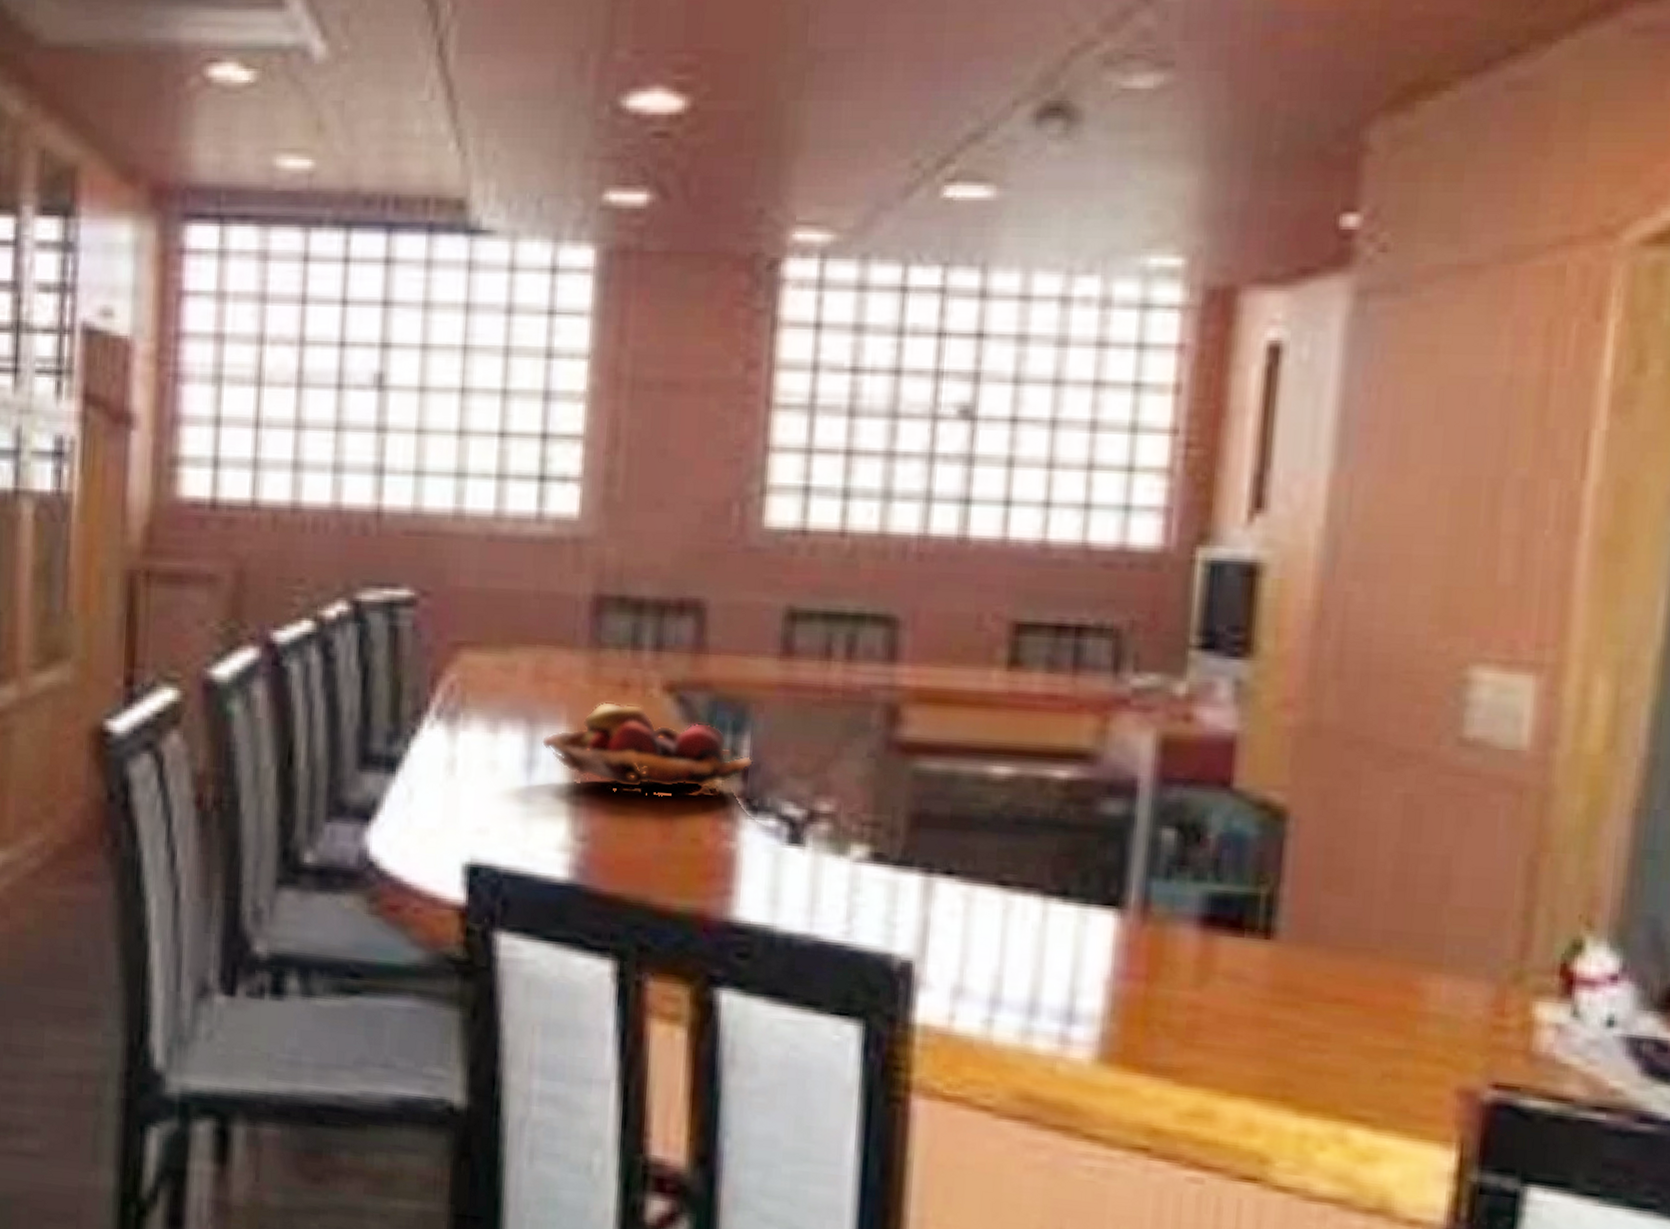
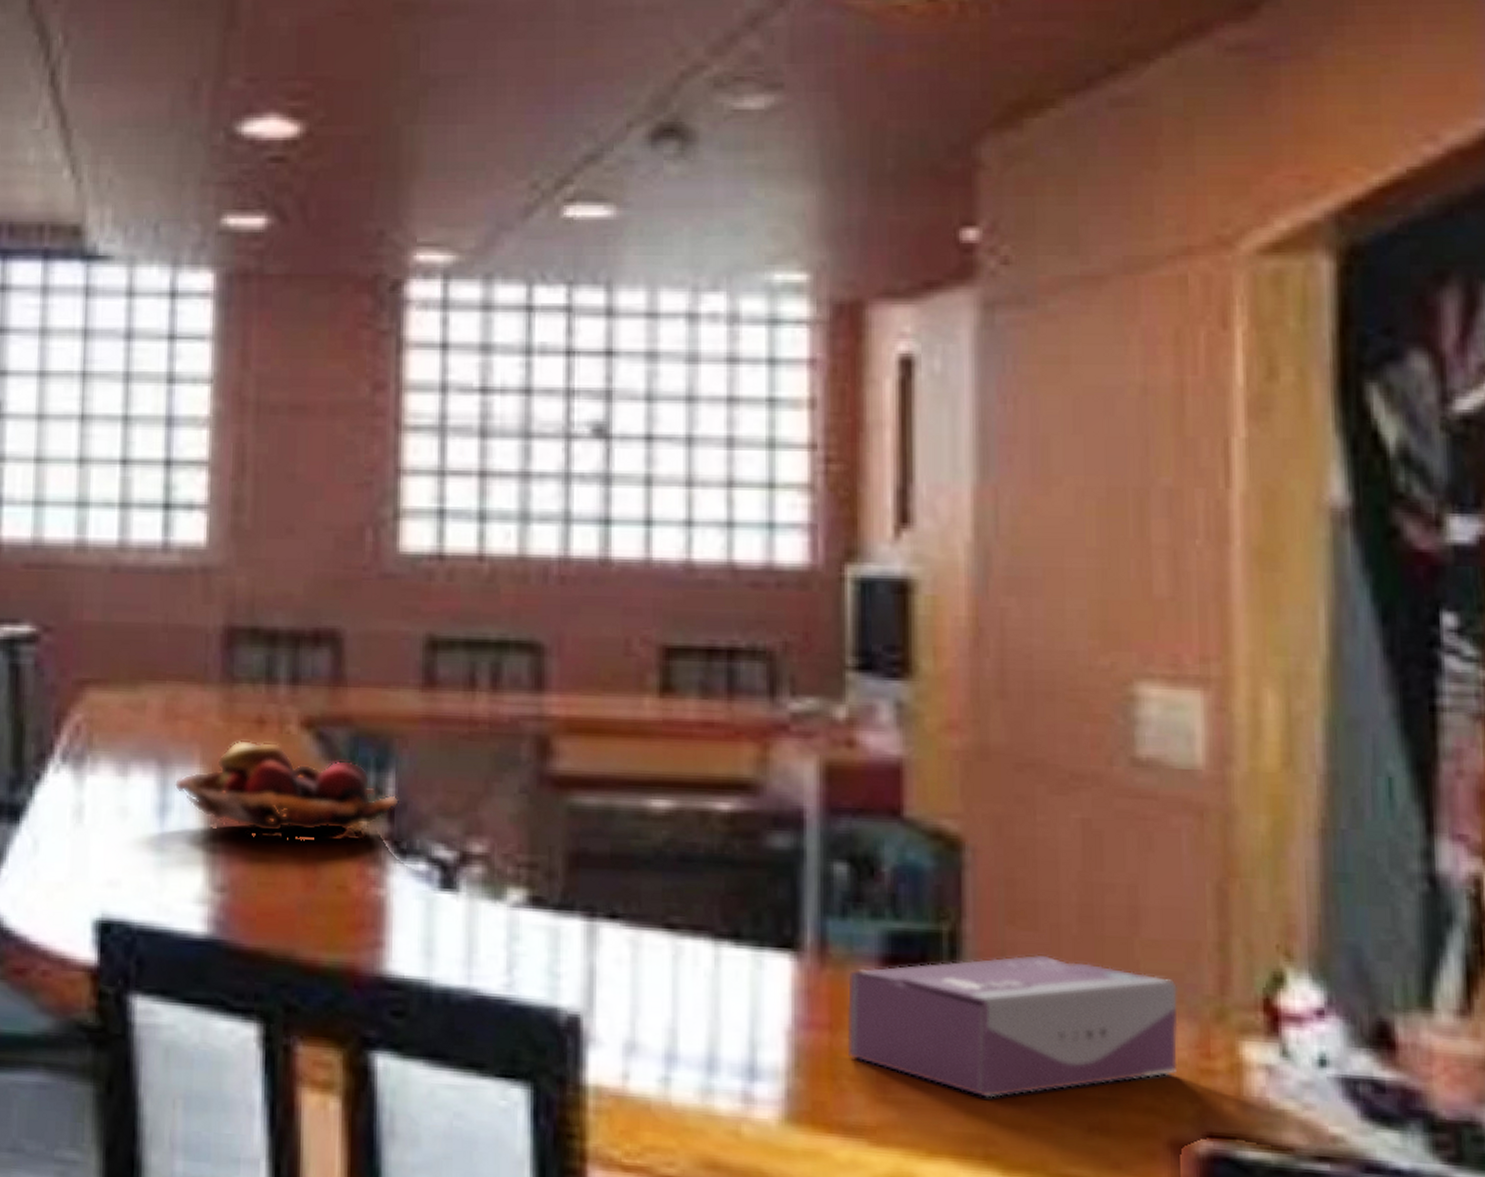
tissue box: none [1162,917,1480,1046] -> present [848,954,1178,1098]

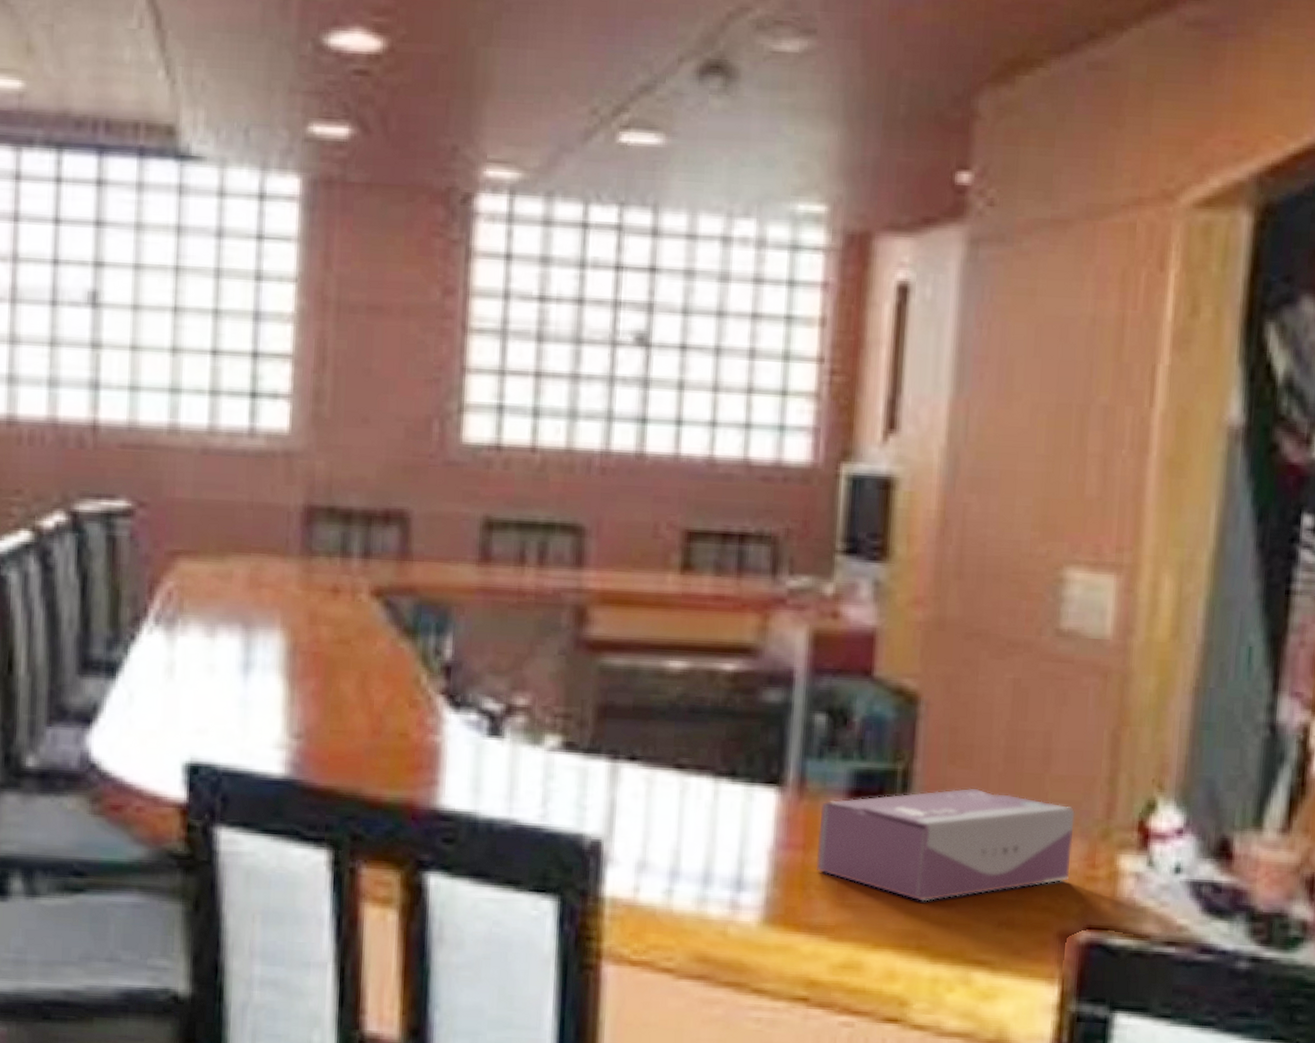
fruit basket: present [174,739,399,843] -> none [257,606,455,696]

